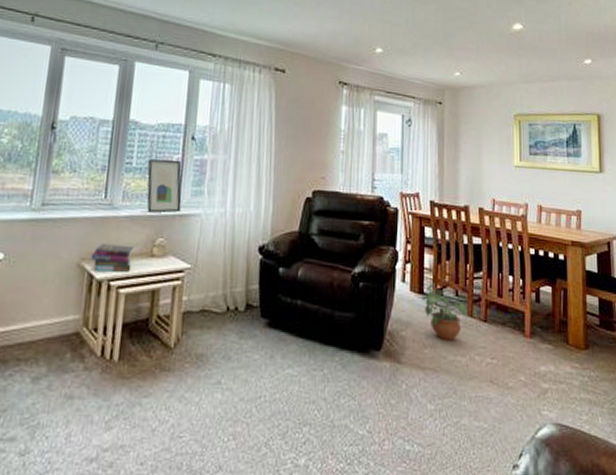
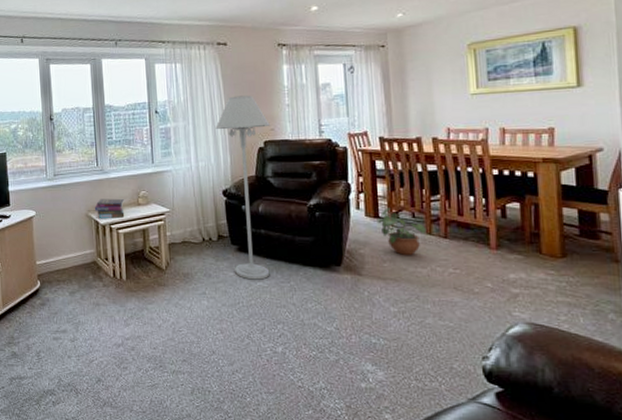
picture frame: present [147,159,182,214] -> none [125,130,155,173]
floor lamp: none [260,132,321,366] -> present [215,95,270,280]

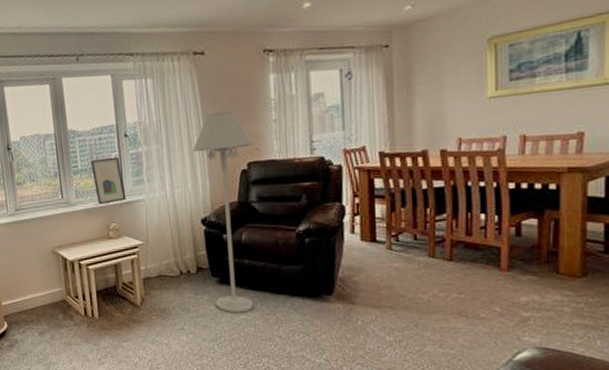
books: present [94,198,125,218] -> none [61,232,95,254]
picture frame: none [125,130,155,173] -> present [91,156,126,205]
potted plant: present [376,208,426,255] -> none [373,230,429,281]

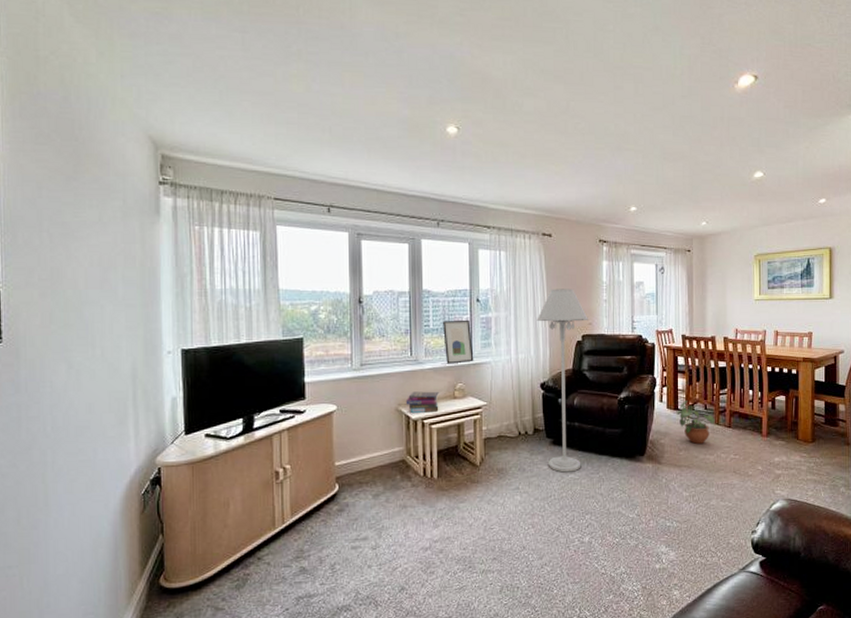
books: none [61,232,95,254] -> present [405,391,440,413]
potted plant: none [373,230,429,281] -> present [676,401,715,444]

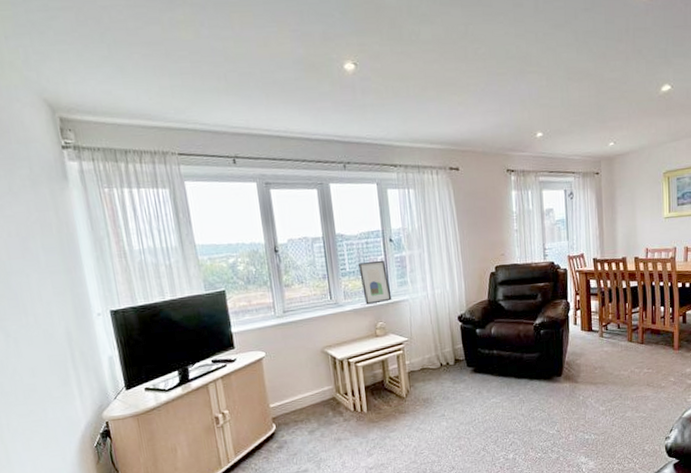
books: present [405,391,440,413] -> none [330,331,363,353]
floor lamp: present [537,288,588,473] -> none [450,221,502,398]
potted plant: present [676,401,715,444] -> none [590,321,628,362]

